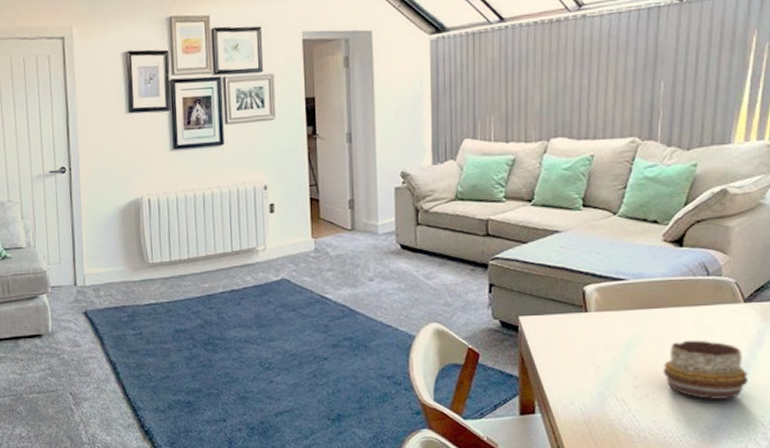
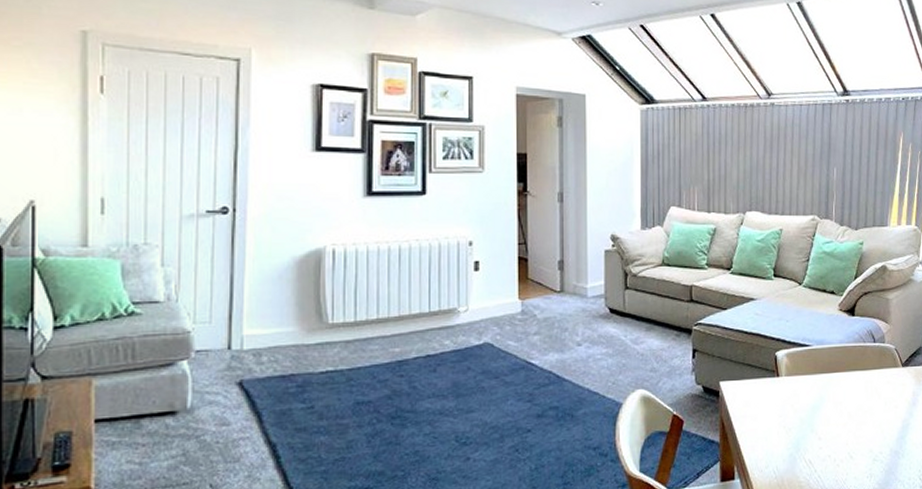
decorative bowl: present [662,340,748,399] -> none [841,401,907,457]

